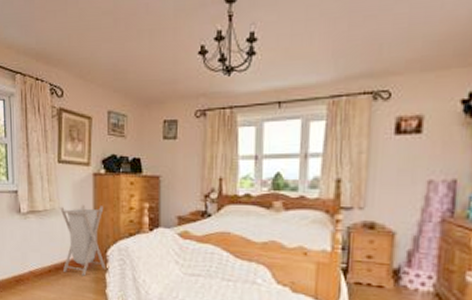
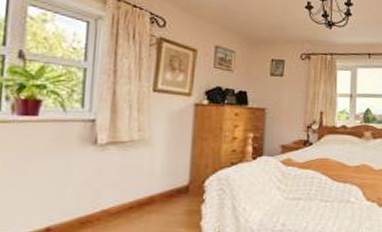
laundry hamper: present [60,204,105,276] -> none [149,134,204,210]

